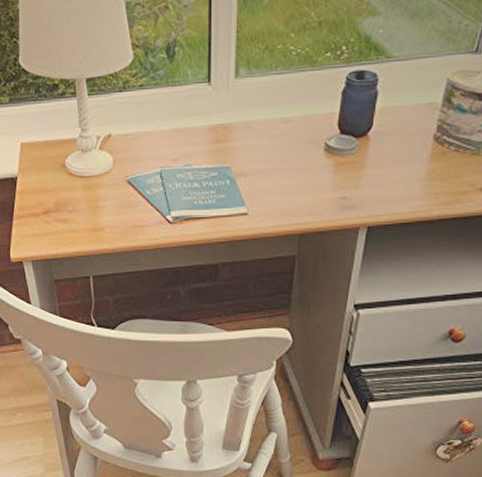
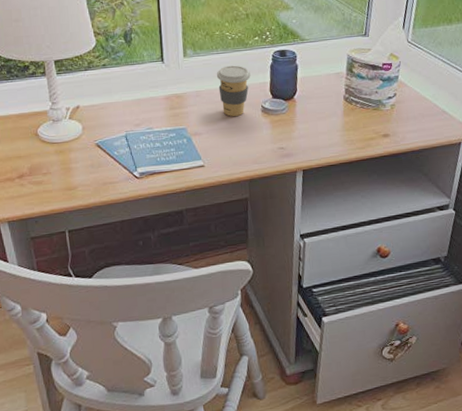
coffee cup: none [273,89,317,155] -> present [216,65,252,117]

